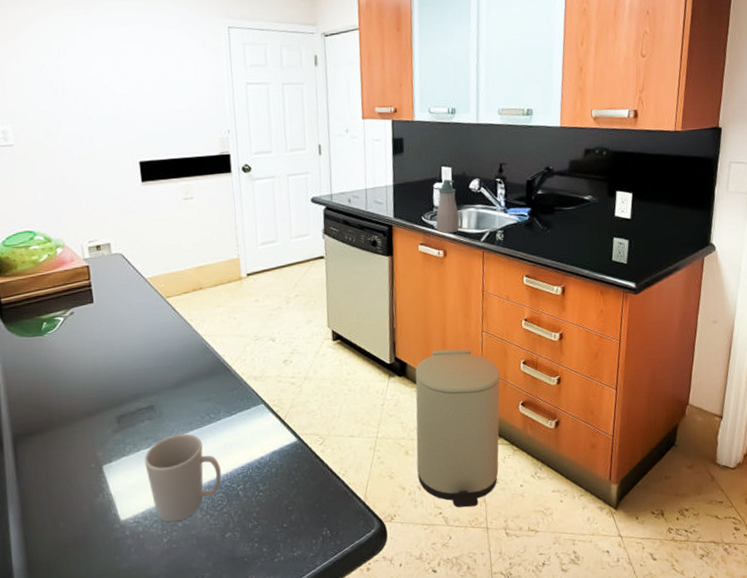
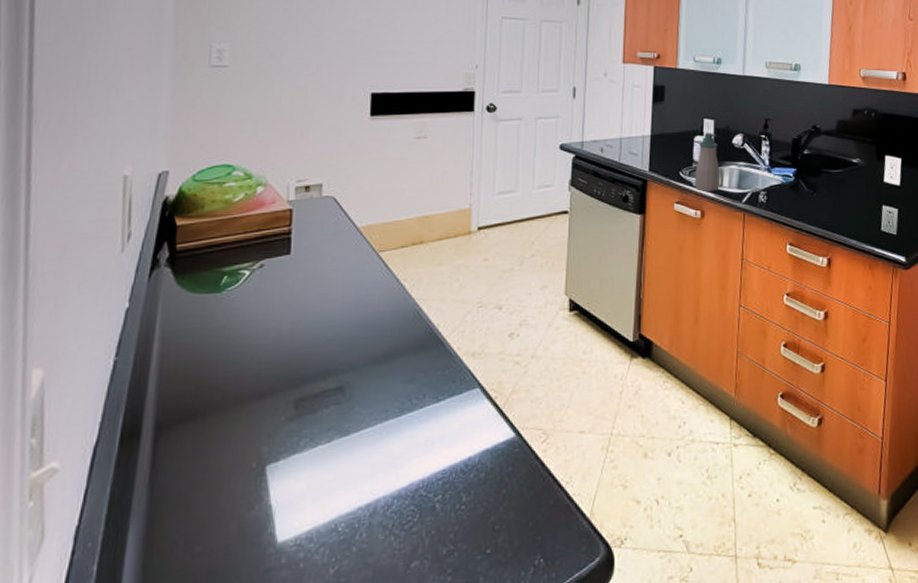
mug: present [144,433,222,523] -> none [320,424,416,546]
pedal bin: present [415,348,500,508] -> none [656,326,758,529]

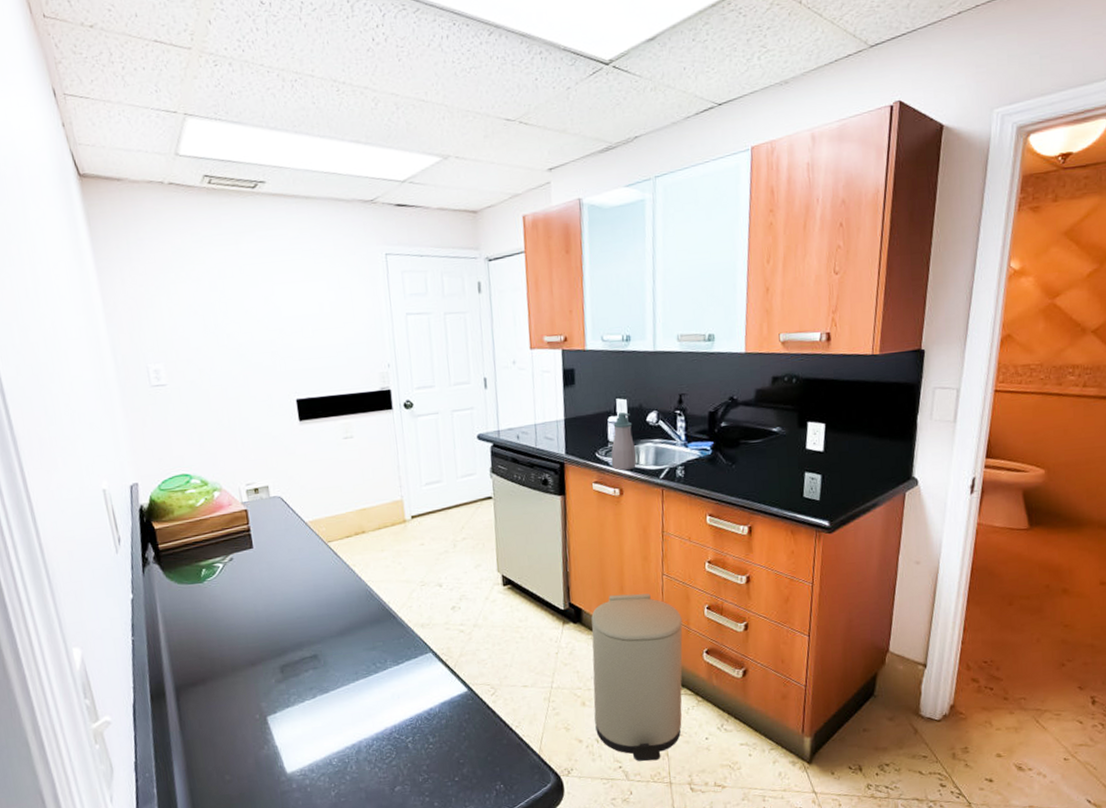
pedal bin: none [656,326,758,529] -> present [591,593,683,762]

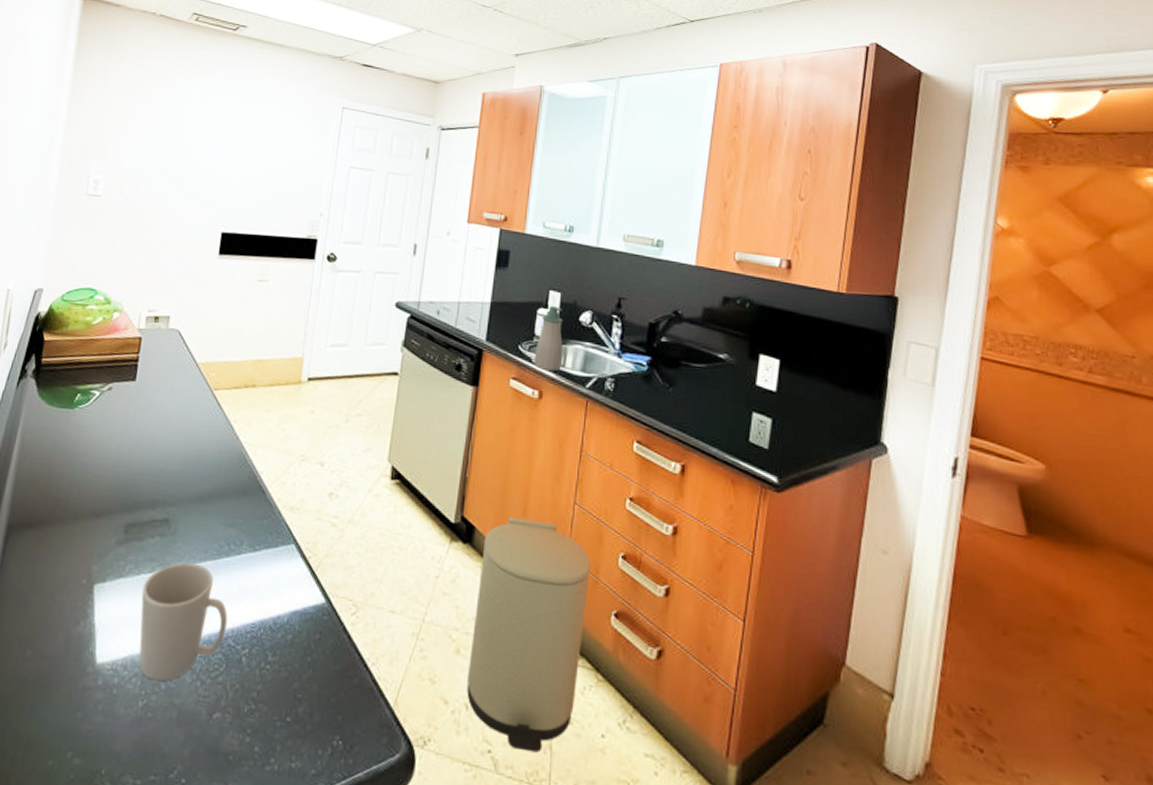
mug: none [309,683,390,776] -> present [139,562,228,682]

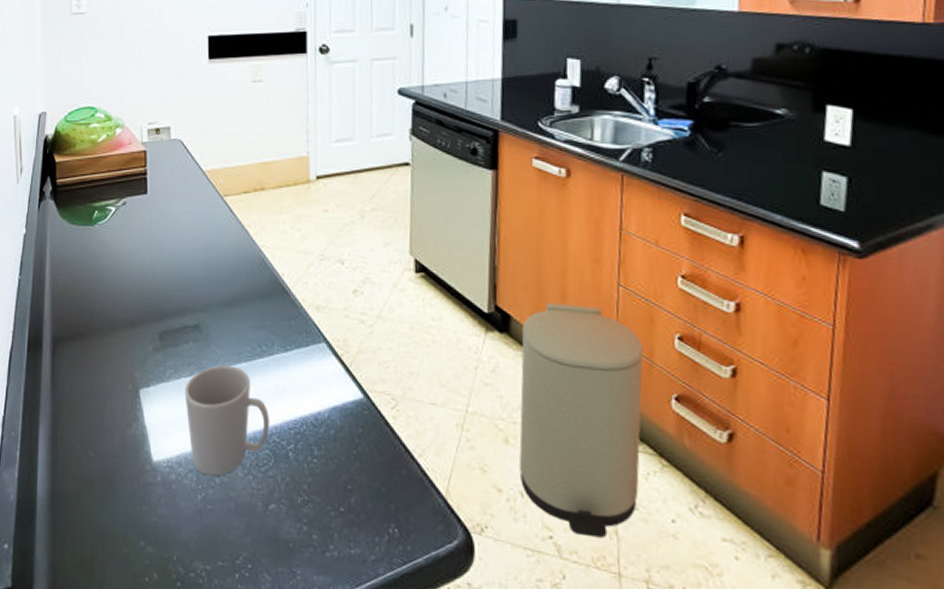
soap bottle: present [534,306,564,372] -> none [557,75,590,147]

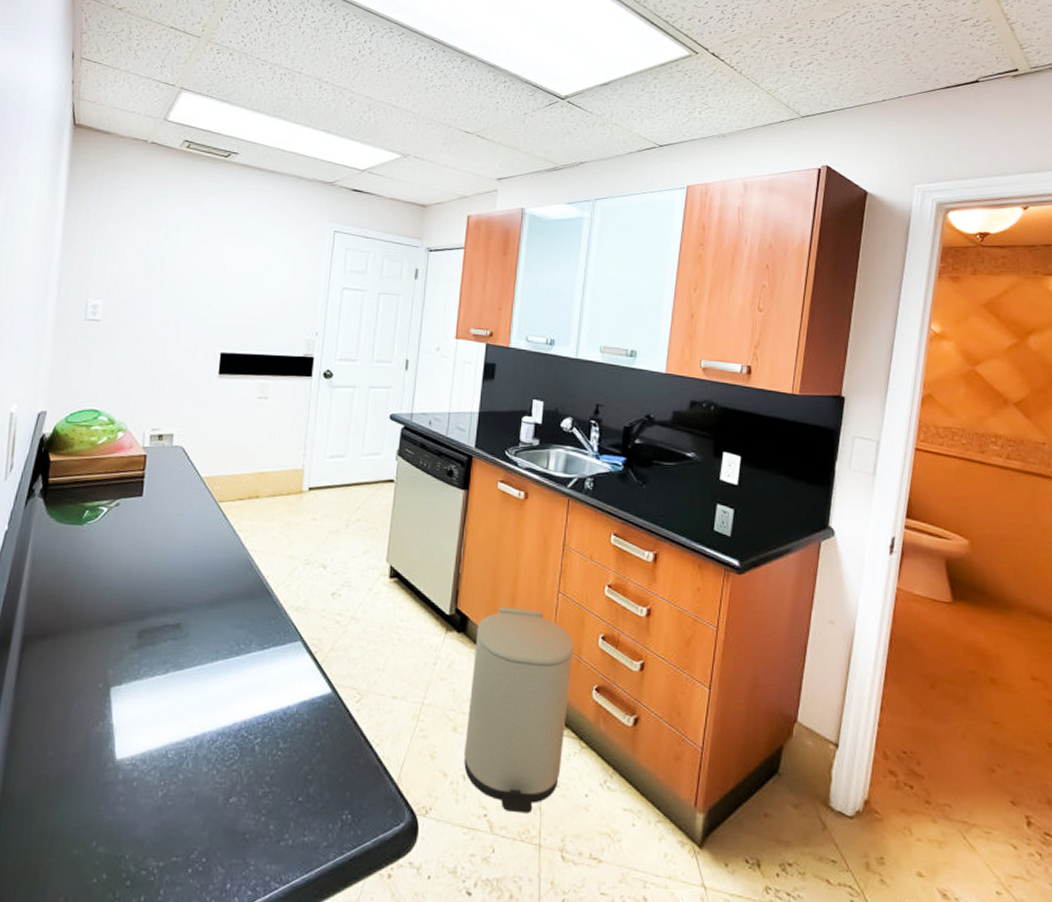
mug: present [184,365,270,477] -> none [156,663,240,772]

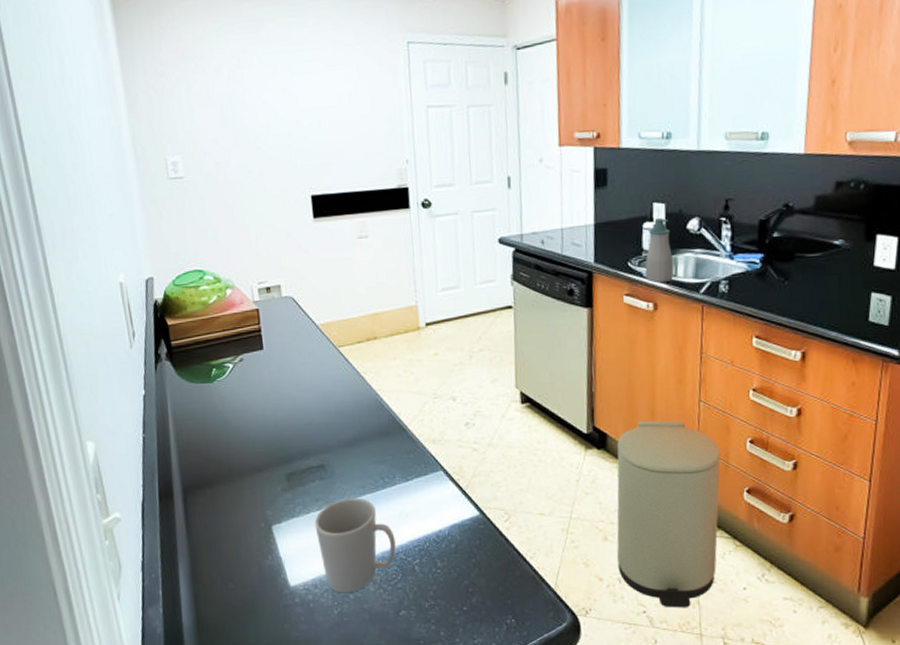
mug: none [156,663,240,772] -> present [314,498,396,593]
soap bottle: none [520,414,547,474] -> present [645,218,674,283]

